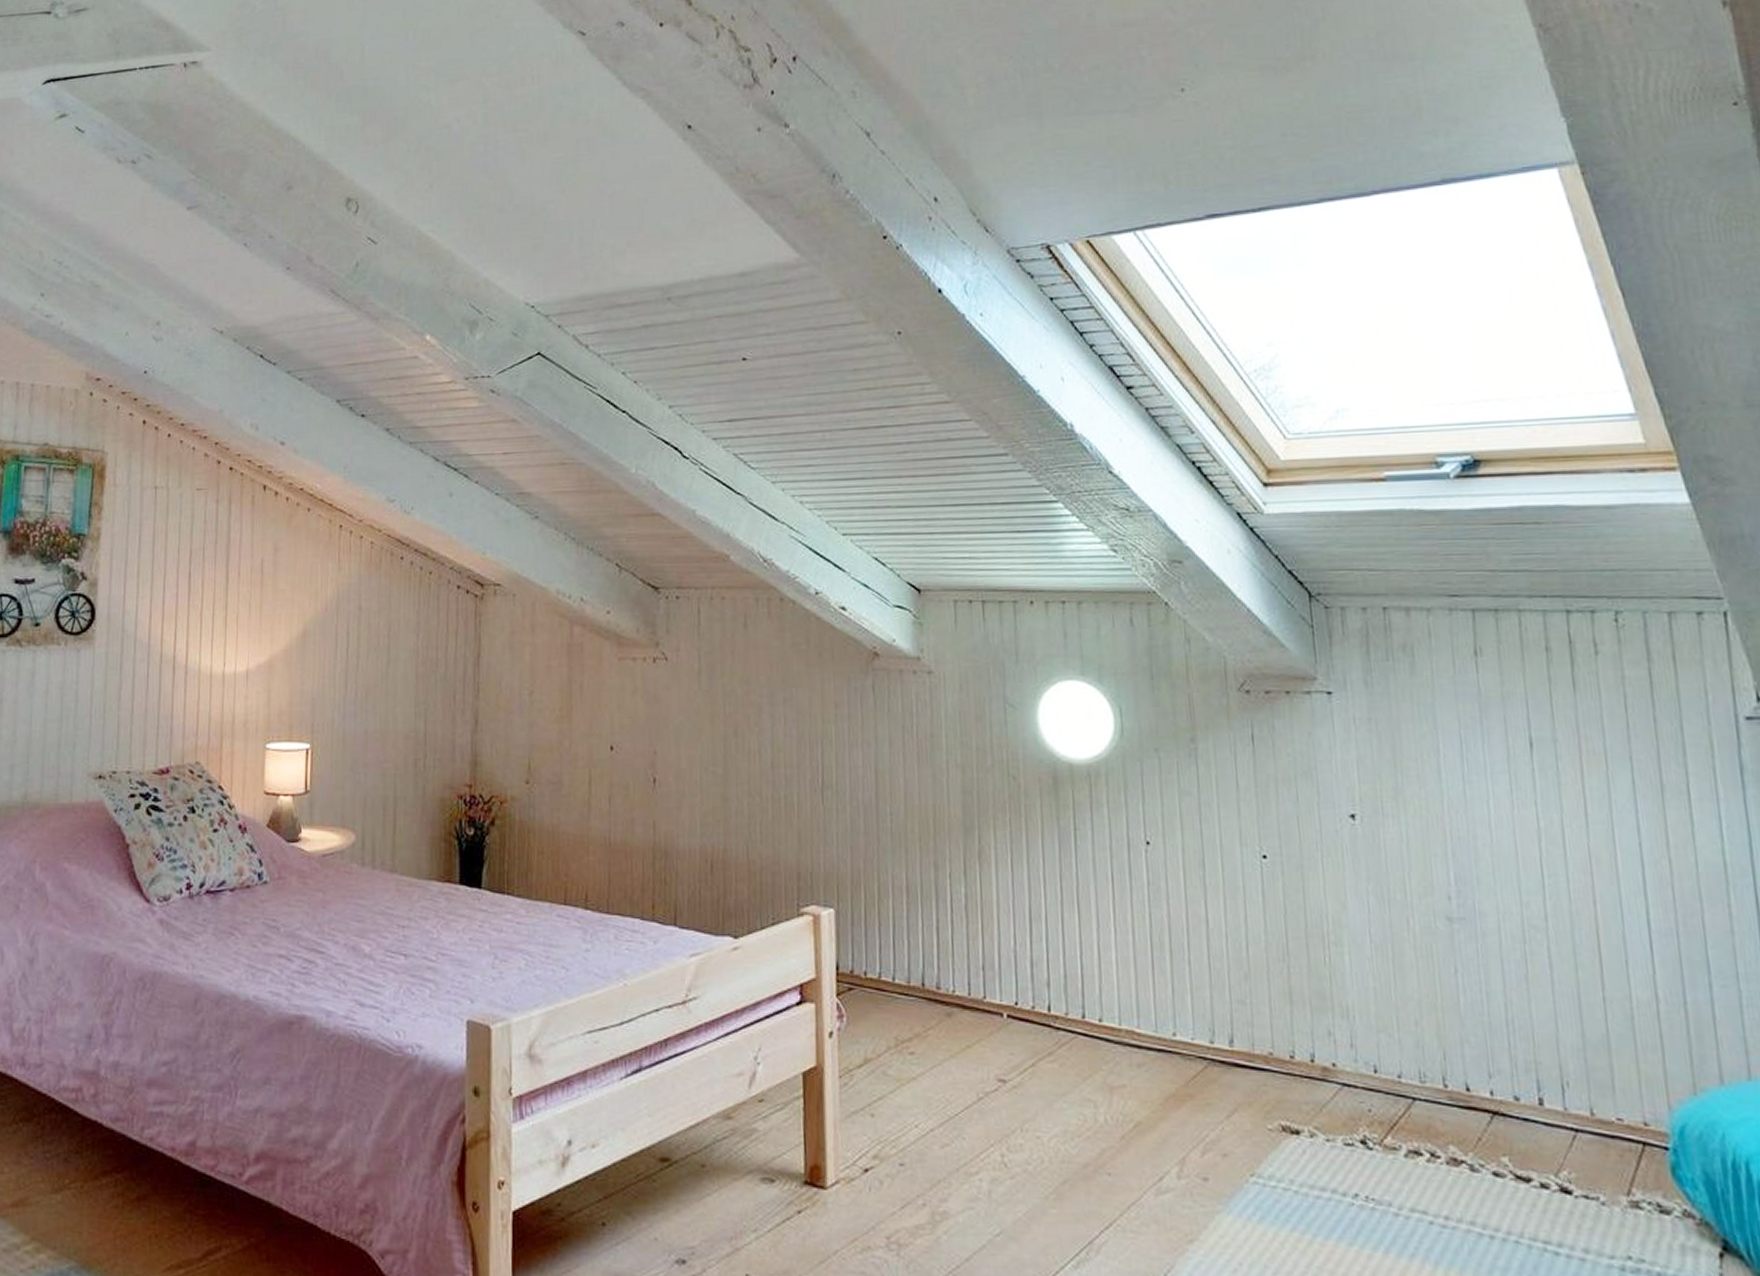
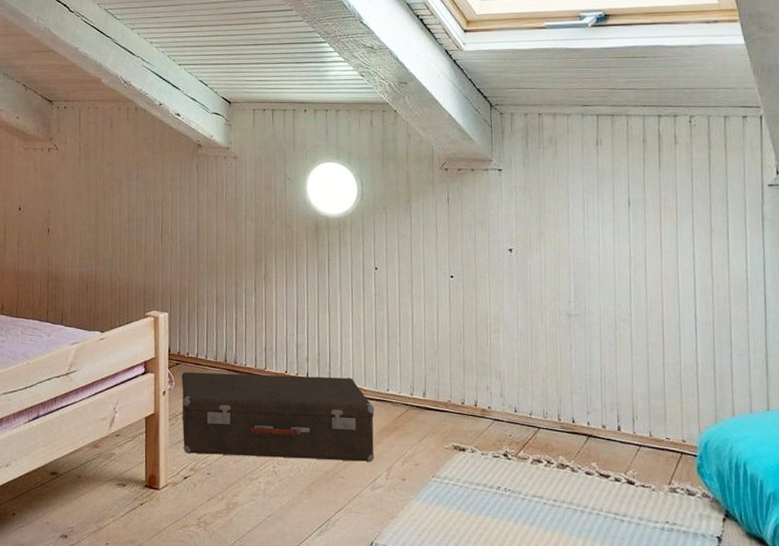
suitcase: none [856,1000,1158,1150] -> present [181,371,375,462]

